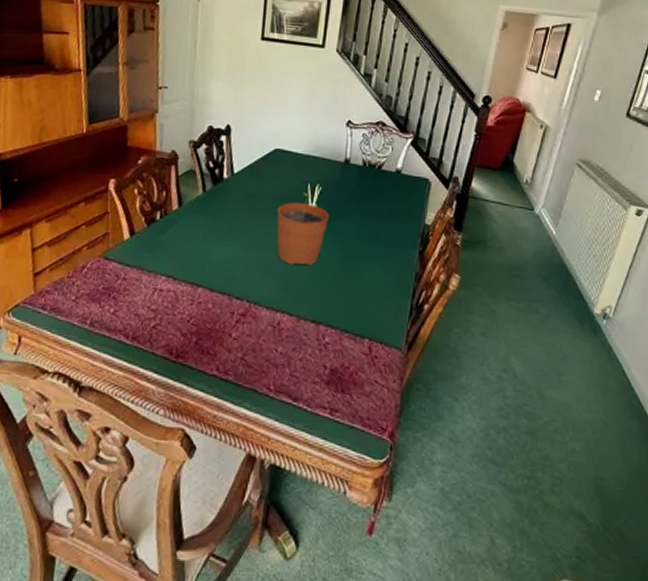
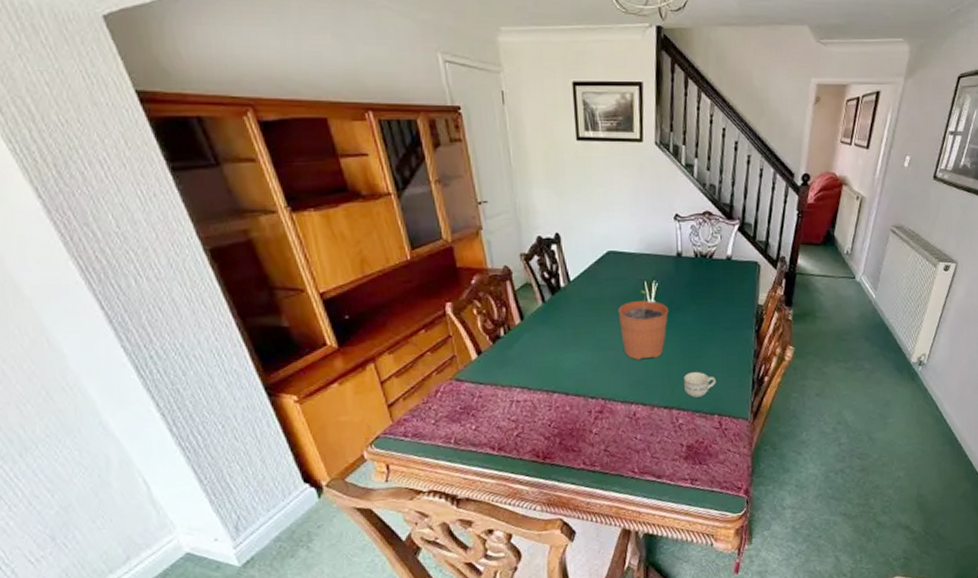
cup: none [336,286,371,316] -> present [684,371,716,398]

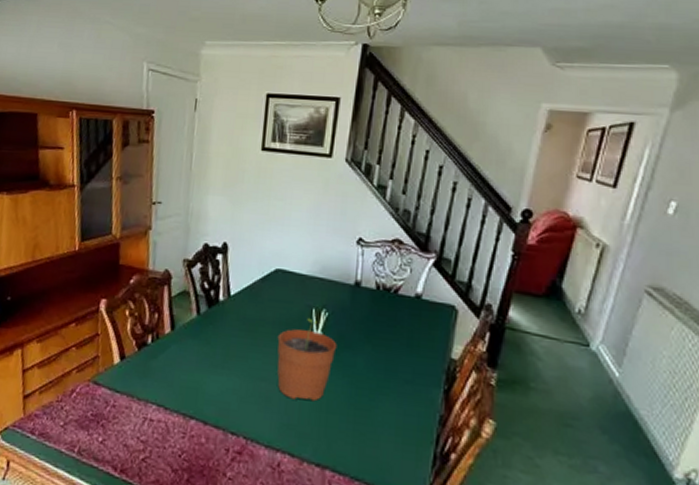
cup: present [684,371,716,398] -> none [344,426,385,462]

